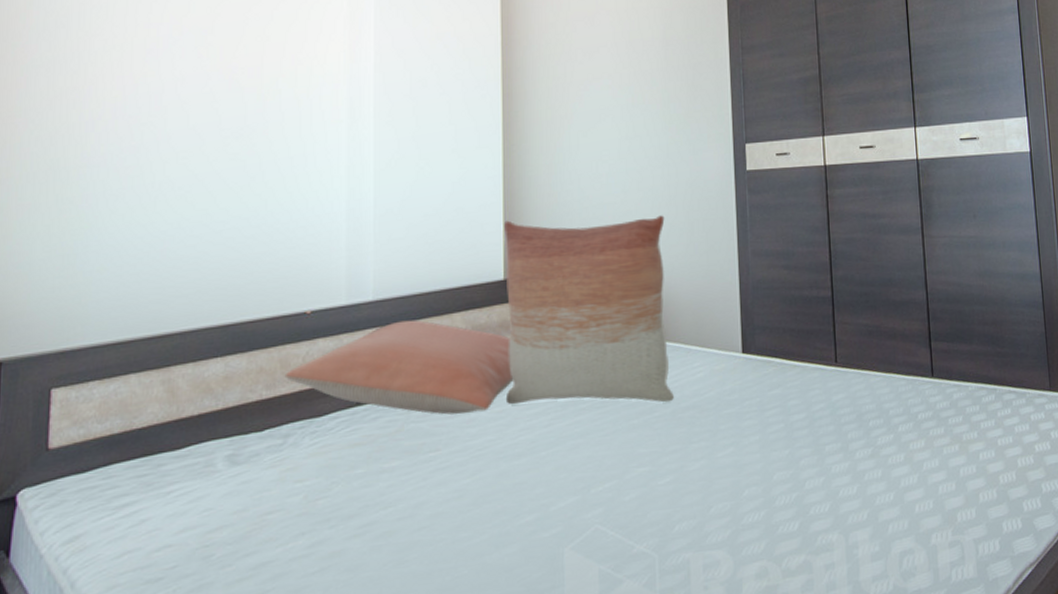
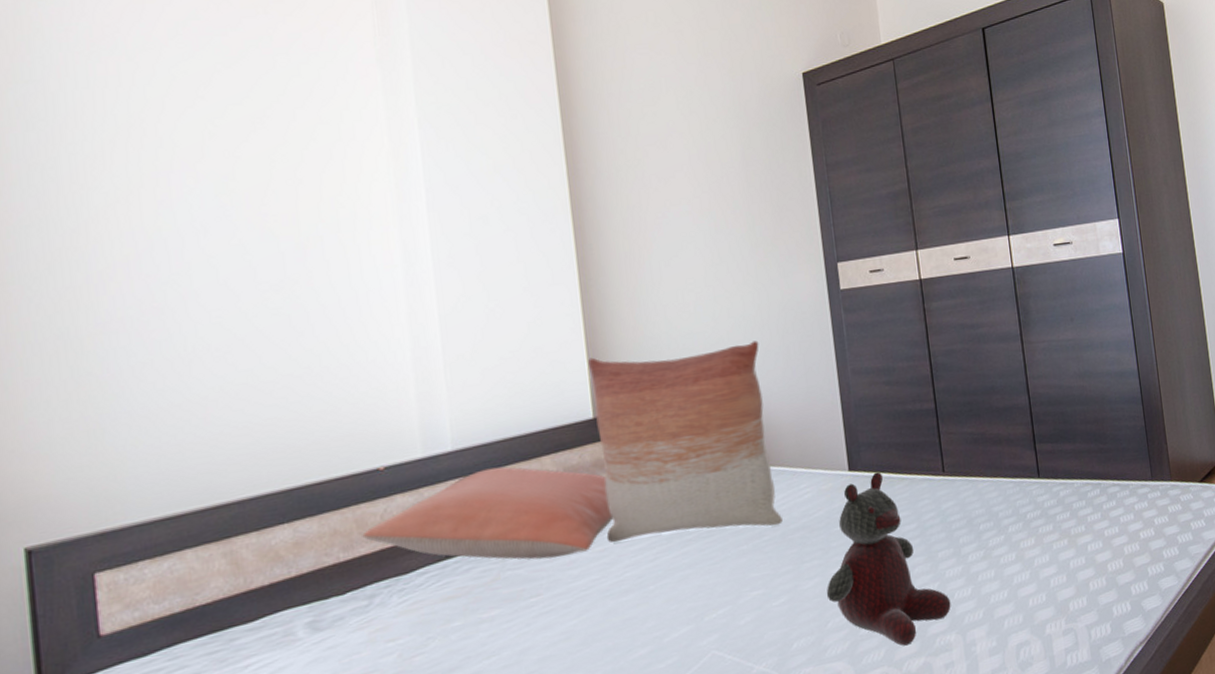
stuffed bear: none [711,357,835,541] -> present [826,472,951,646]

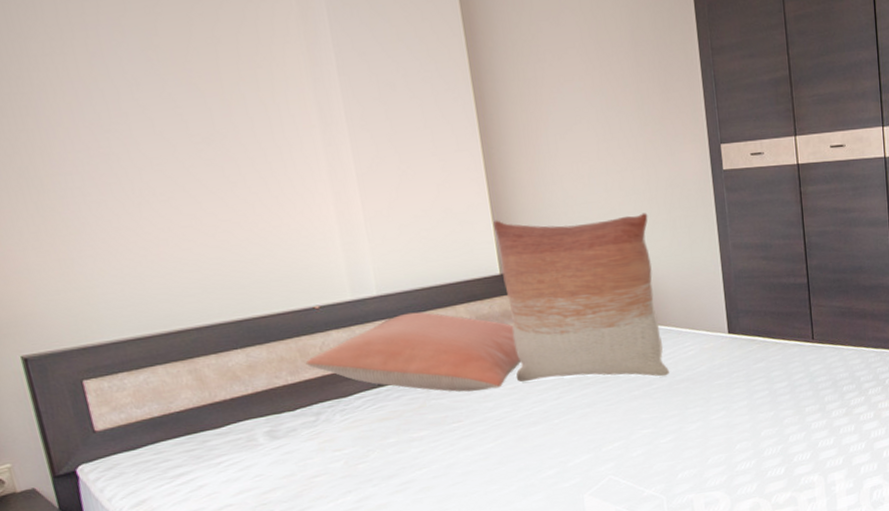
stuffed bear: present [826,472,951,646] -> none [707,336,815,482]

